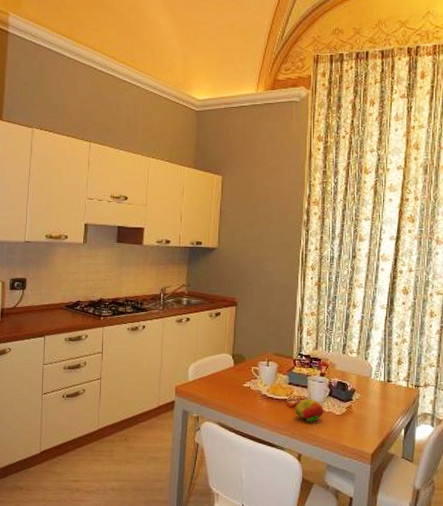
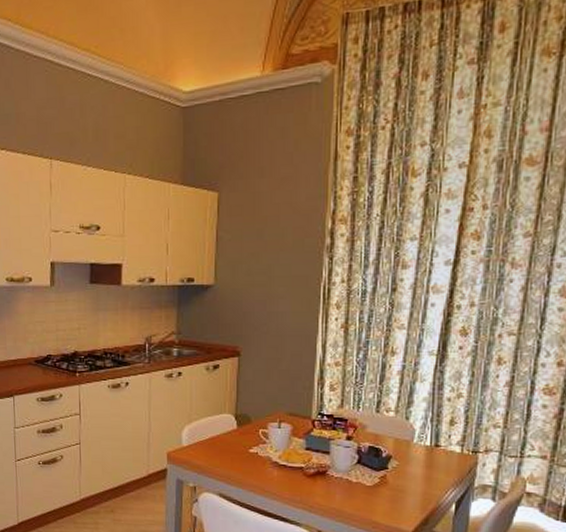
fruit: present [295,399,324,423] -> none [314,467,350,495]

